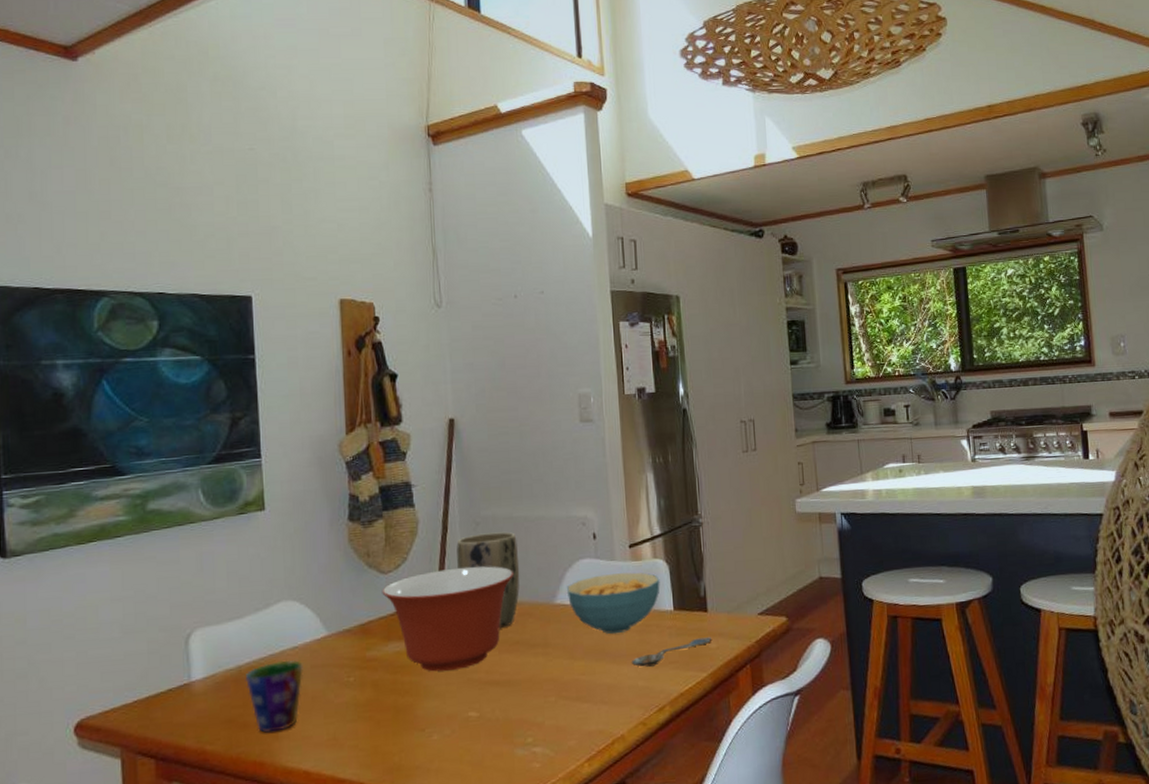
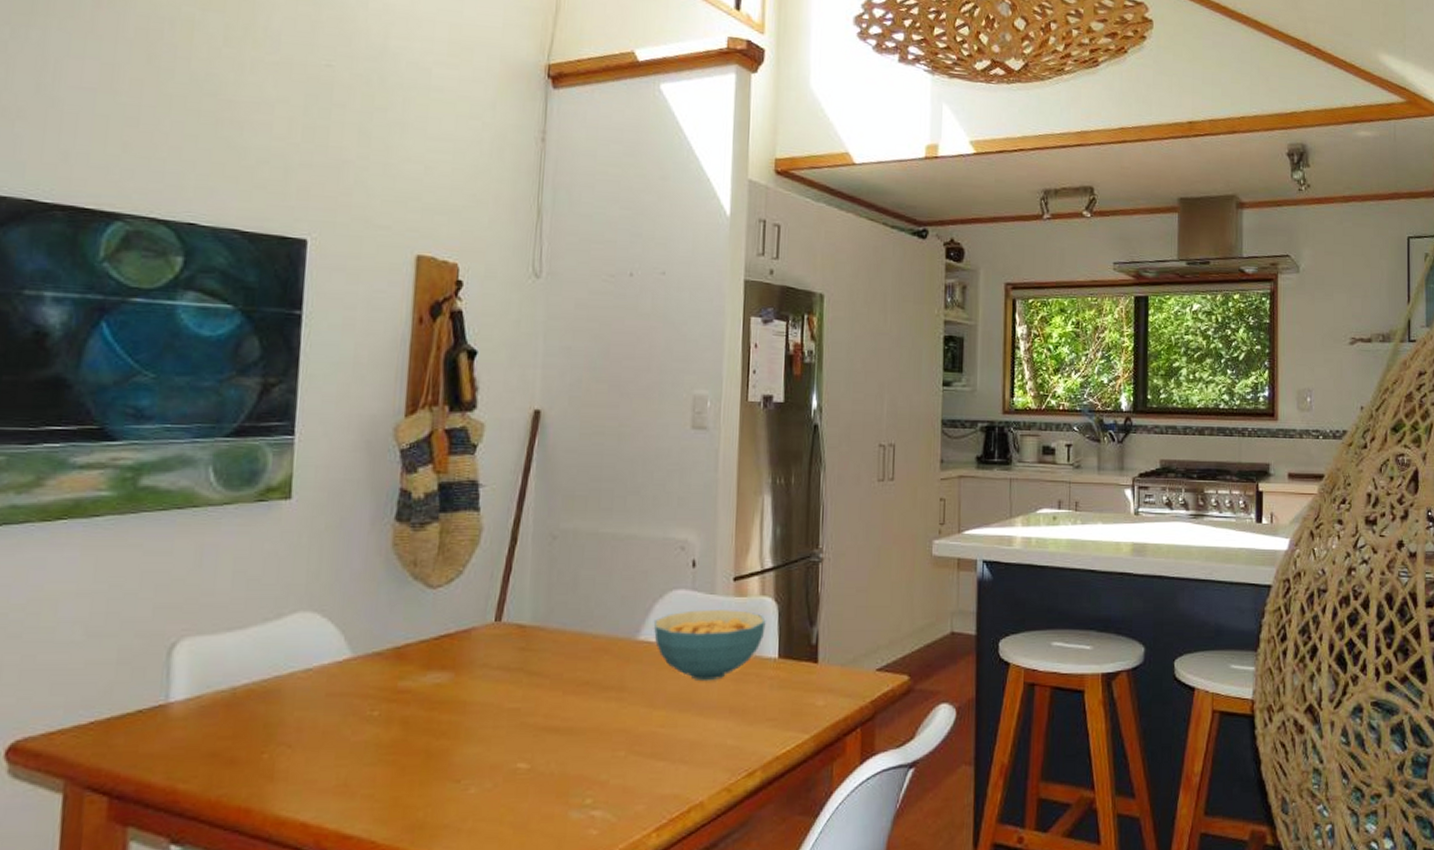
cup: present [246,660,303,733] -> none [240,684,316,772]
mixing bowl: present [382,566,513,672] -> none [426,589,591,711]
plant pot: present [456,531,520,628] -> none [524,549,601,664]
spoon: present [631,637,712,667] -> none [721,693,820,723]

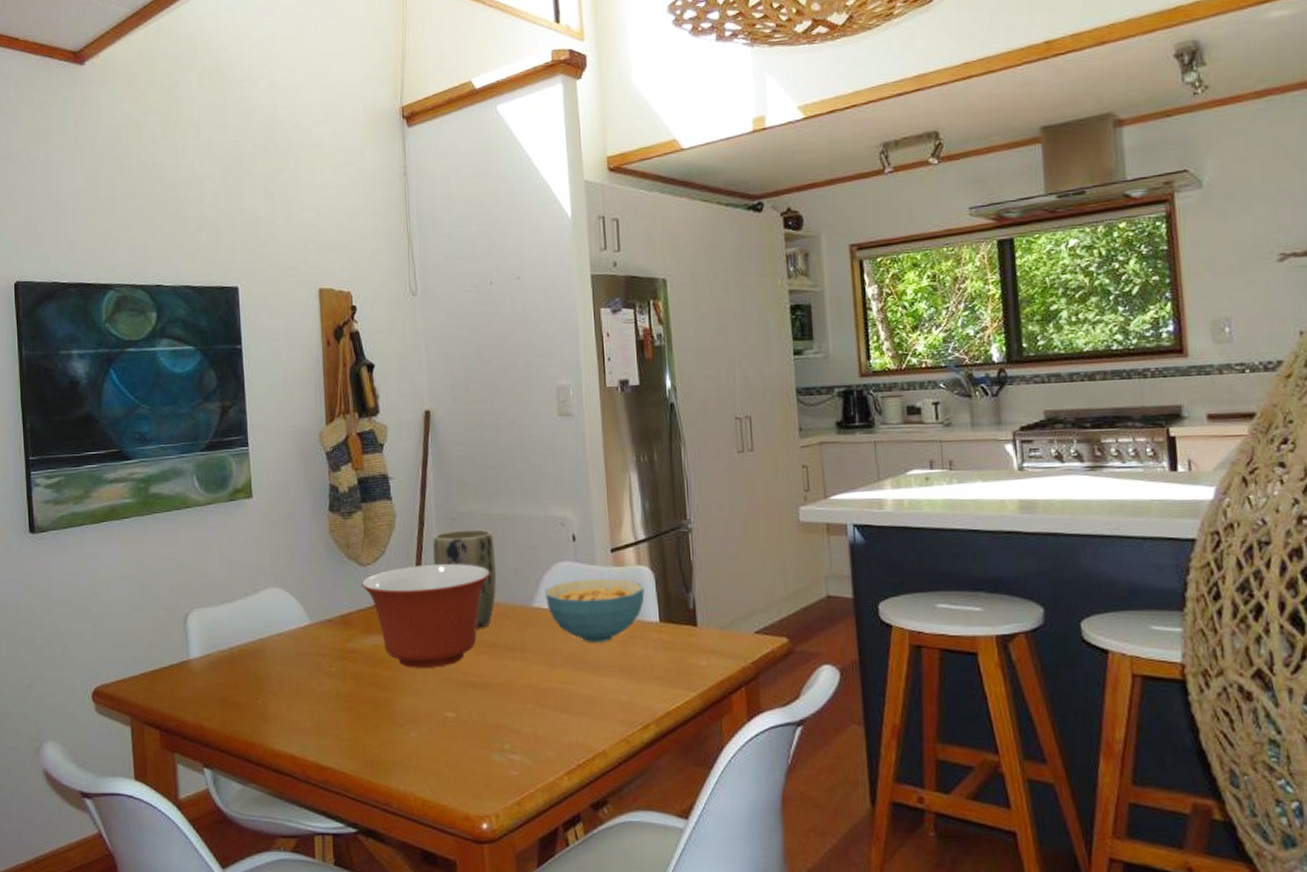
mixing bowl: none [426,589,591,711] -> present [361,564,490,668]
plant pot: none [524,549,601,664] -> present [433,529,497,628]

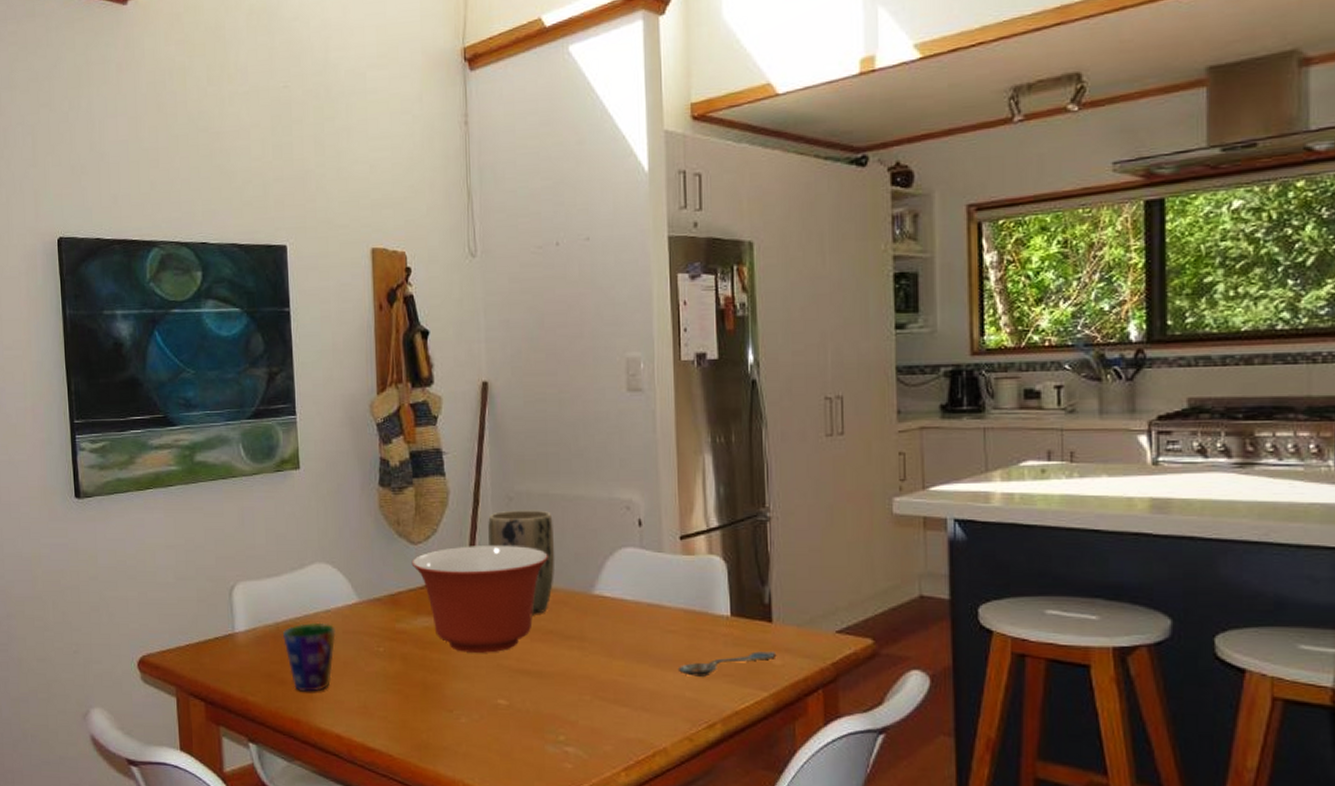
cup: none [237,645,289,714] -> present [283,622,336,692]
cereal bowl: present [544,578,645,643] -> none [606,567,716,636]
spoon: none [613,654,702,681] -> present [677,651,777,677]

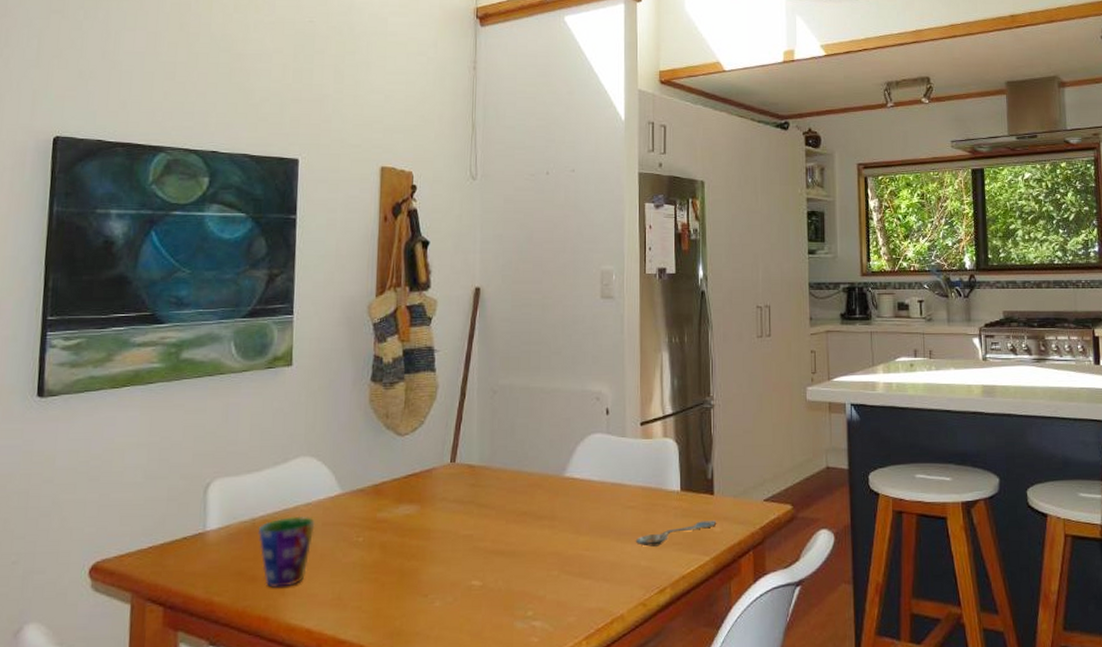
mixing bowl: present [411,546,548,653] -> none [397,435,526,537]
plant pot: present [488,510,555,614] -> none [472,401,533,497]

